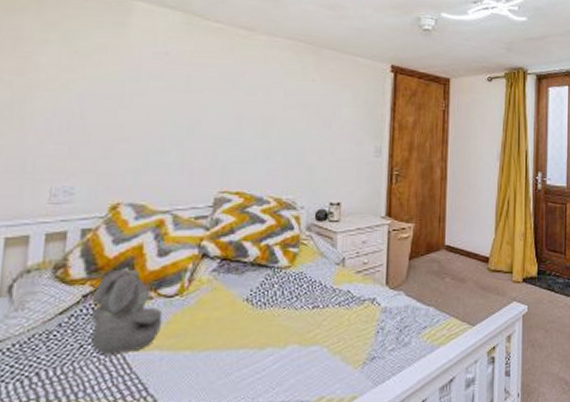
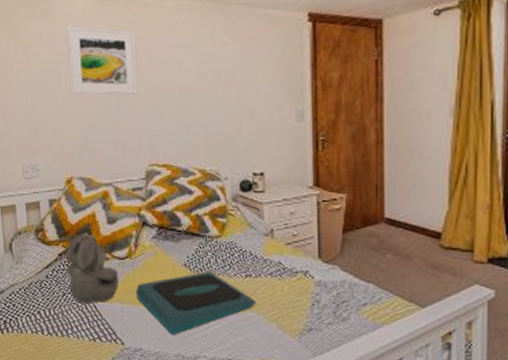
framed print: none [134,41,222,119] -> present [67,25,139,95]
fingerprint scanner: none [181,306,321,382] -> present [135,272,256,335]

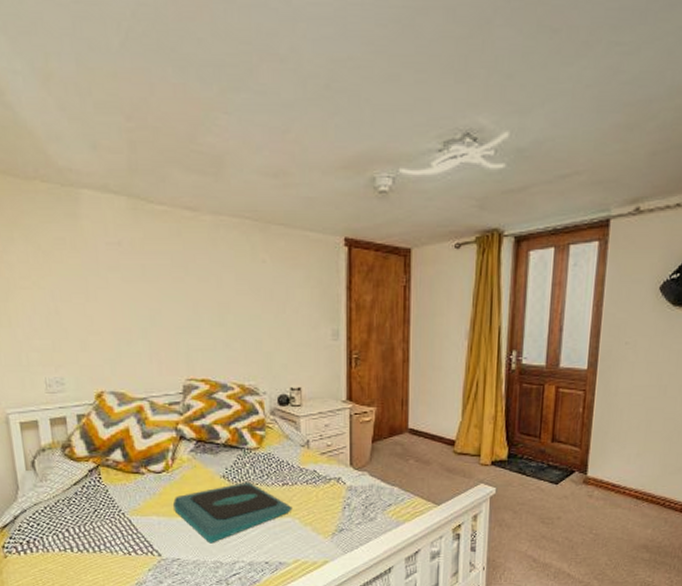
teddy bear: present [66,233,119,303] -> none [97,449,155,518]
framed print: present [67,25,139,95] -> none [95,232,175,308]

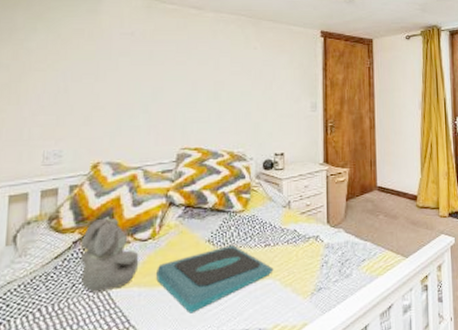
teddy bear: none [97,449,155,518] -> present [79,218,139,293]

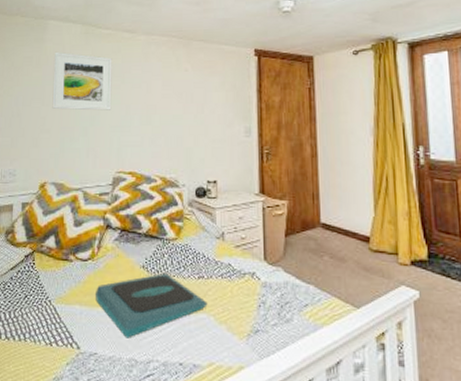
teddy bear: present [79,218,139,293] -> none [30,235,80,306]
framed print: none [107,25,178,87] -> present [52,51,112,111]

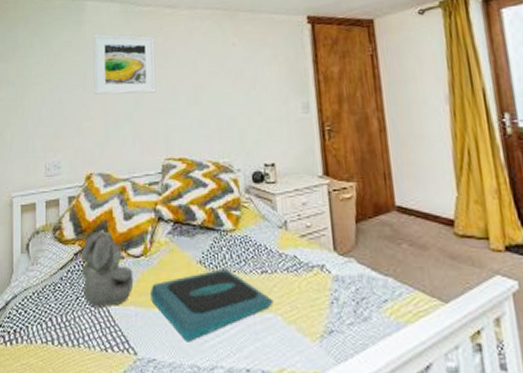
teddy bear: none [30,235,80,306] -> present [81,231,134,307]

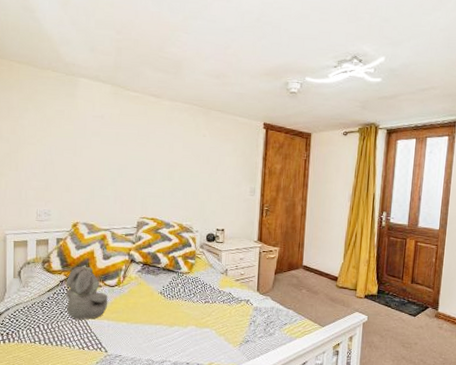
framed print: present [93,33,157,95] -> none [83,108,139,165]
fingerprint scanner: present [149,269,274,342] -> none [120,298,211,345]

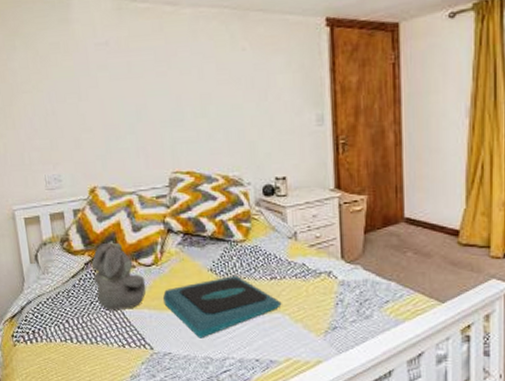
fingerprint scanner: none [120,298,211,345] -> present [162,276,282,339]

